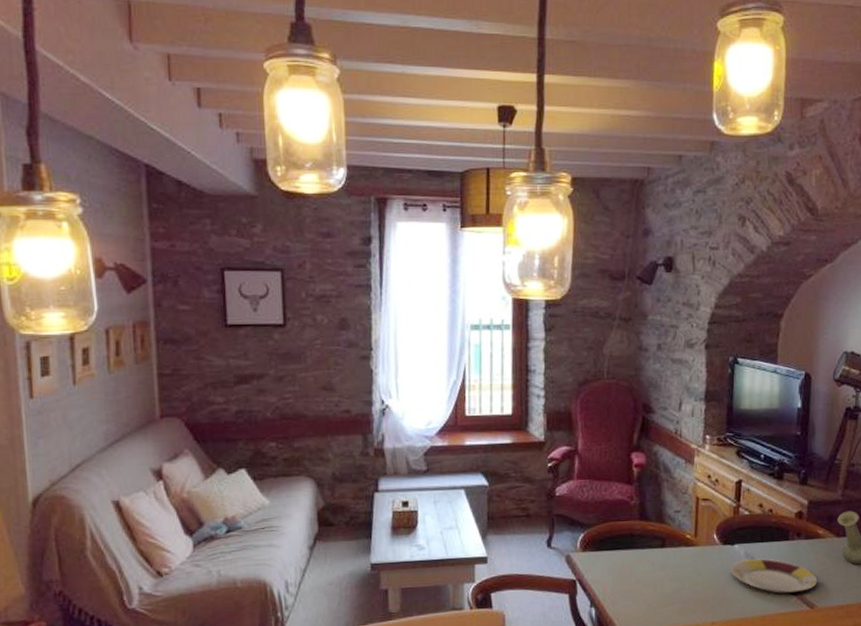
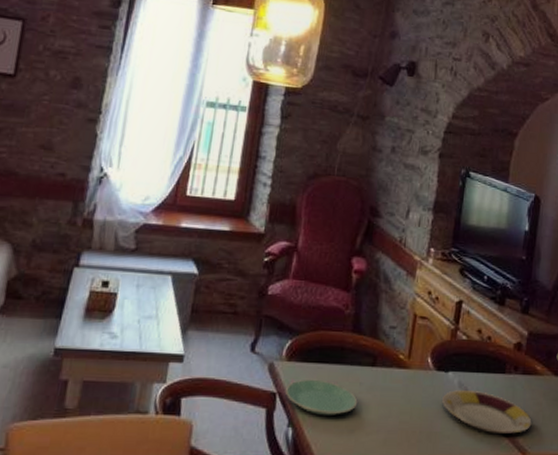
plate: none [584,564,652,595] -> present [286,379,358,417]

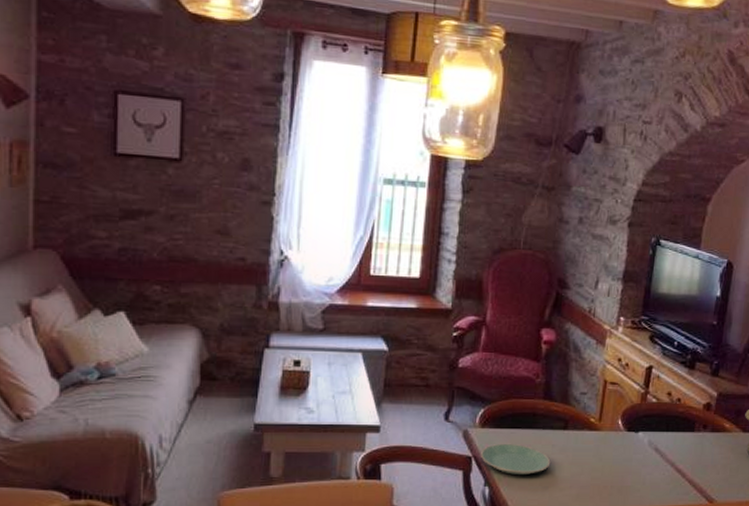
plate: present [442,390,532,435] -> none [632,448,720,486]

